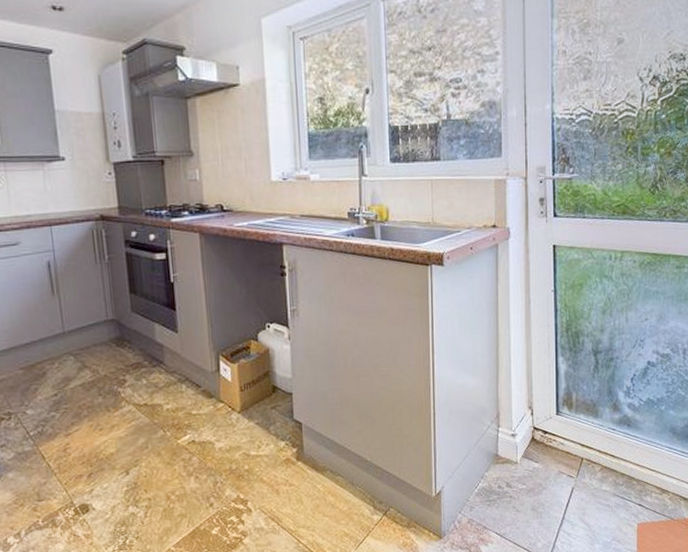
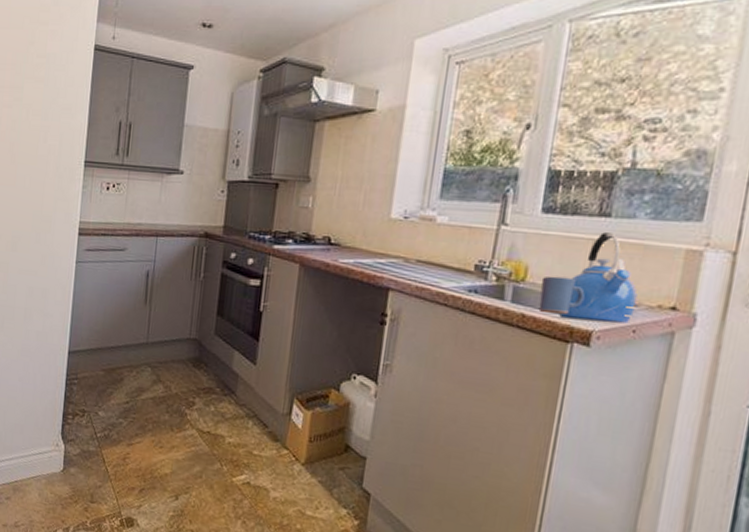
mug: none [401,213,433,245] -> present [538,276,585,315]
kettle: none [418,173,469,247] -> present [559,232,637,325]

